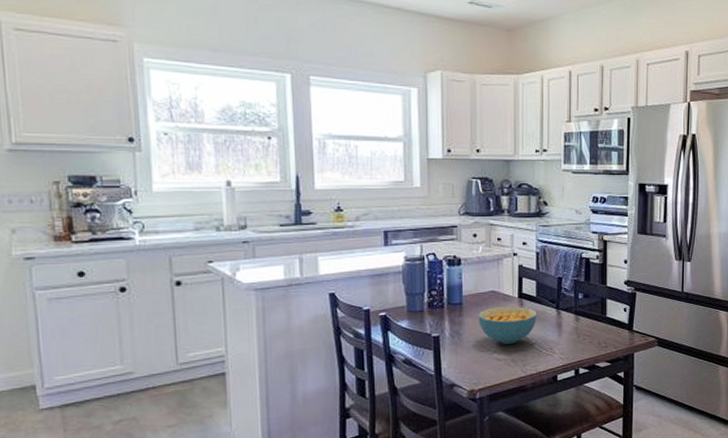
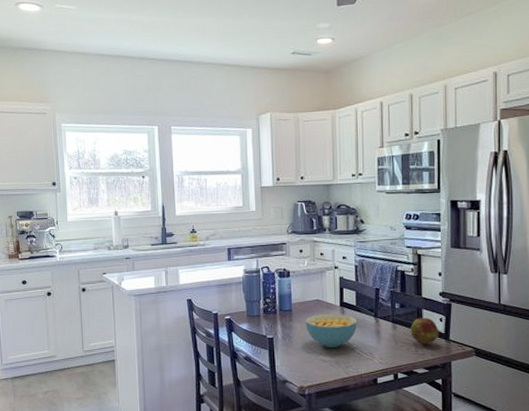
fruit: none [594,307,623,337] -> present [410,317,439,345]

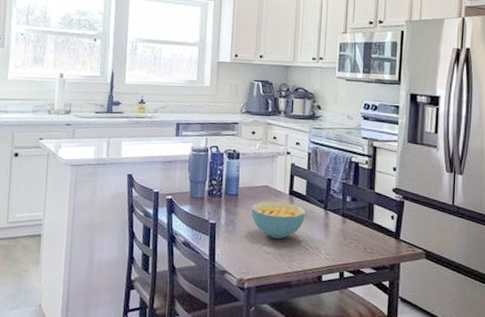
fruit: present [410,317,439,345] -> none [360,213,390,243]

